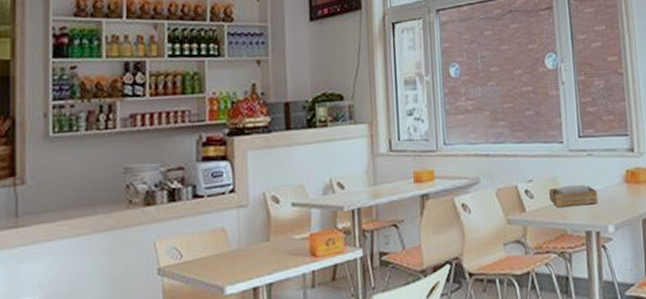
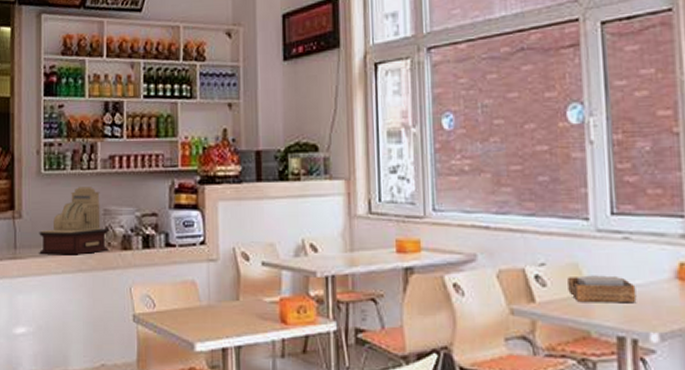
cash register: none [46,146,130,221] -> present [39,187,109,255]

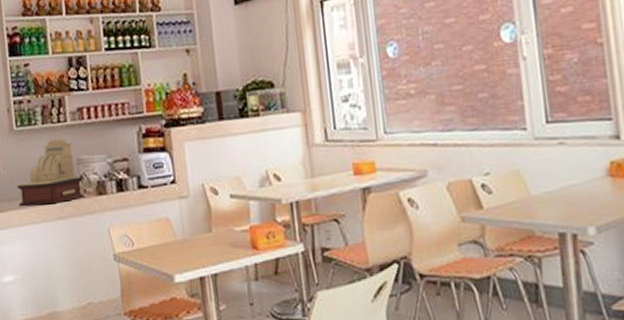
napkin holder: present [567,275,637,304] -> none [511,178,574,206]

